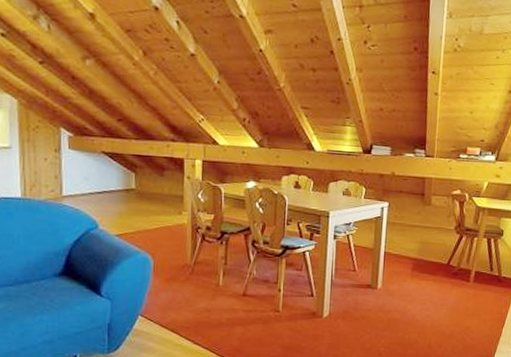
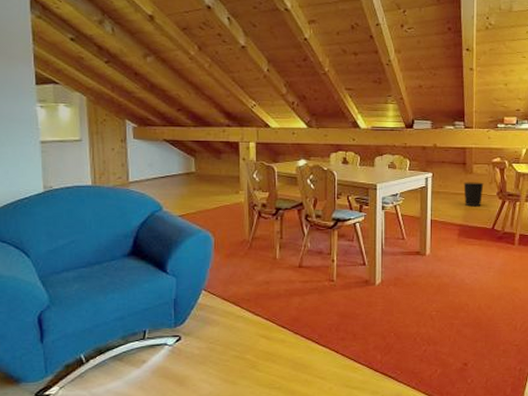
wastebasket: none [420,214,442,241] -> present [463,182,484,207]

